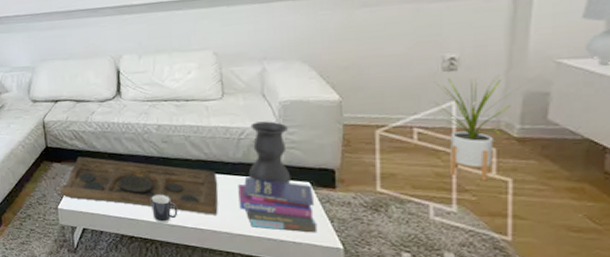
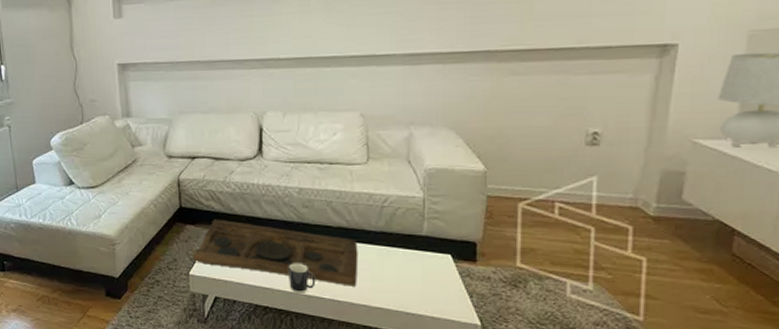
books: present [238,176,318,233] -> none [379,247,456,308]
vase: present [248,121,291,183] -> none [390,189,433,255]
house plant: present [434,75,519,181] -> none [575,152,657,260]

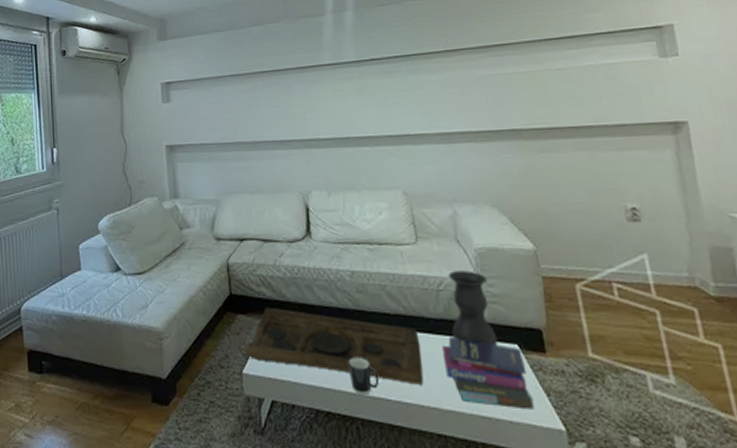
books: none [379,247,456,308] -> present [442,336,535,410]
vase: none [390,189,433,255] -> present [448,270,498,345]

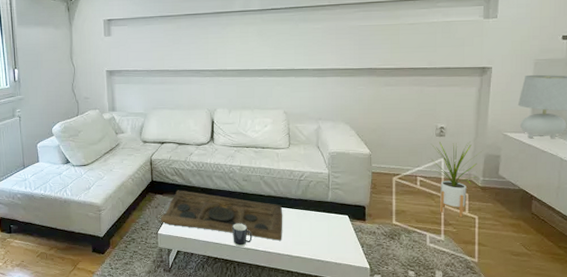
books: present [442,336,535,410] -> none [298,210,352,256]
vase: present [448,270,498,345] -> none [305,167,335,216]
house plant: none [621,228,705,347] -> present [430,141,482,218]

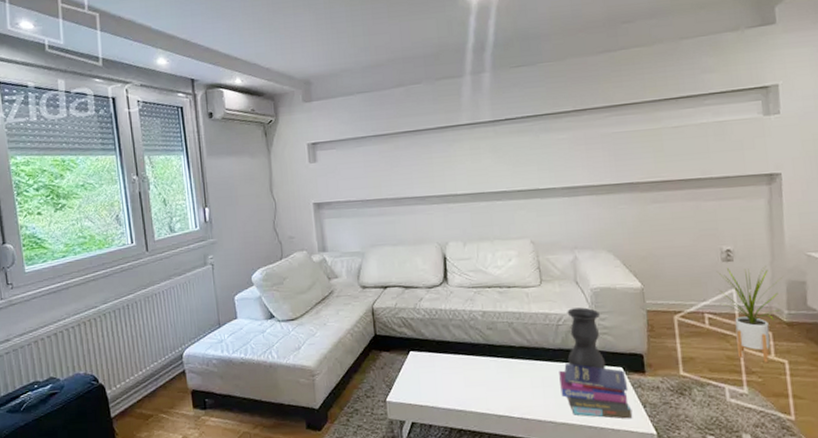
decorative tray: present [160,190,283,241] -> none [388,344,542,404]
mug: present [232,223,252,247] -> none [478,383,505,414]
books: none [298,210,352,256] -> present [559,363,633,419]
vase: none [305,167,335,216] -> present [567,307,606,369]

